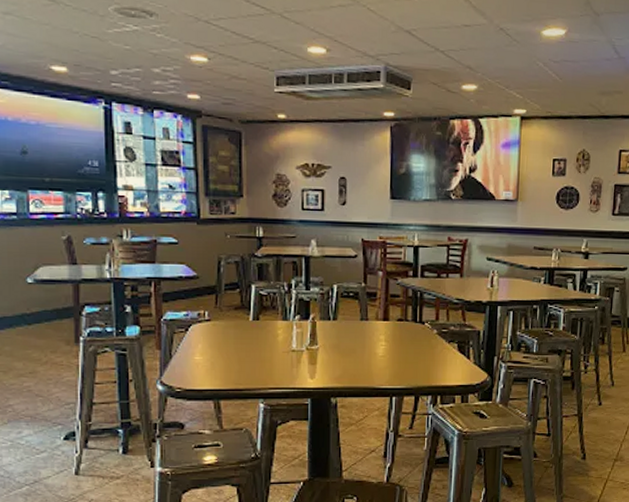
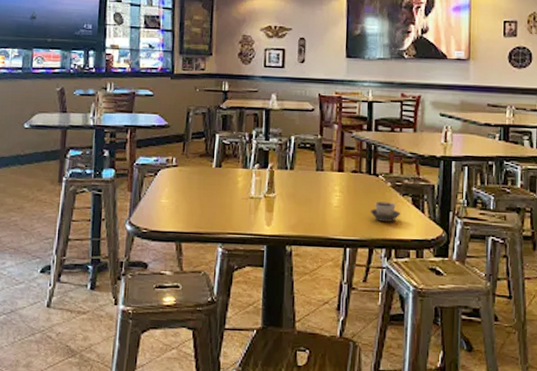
cup: none [416,349,446,369] -> present [370,201,400,222]

